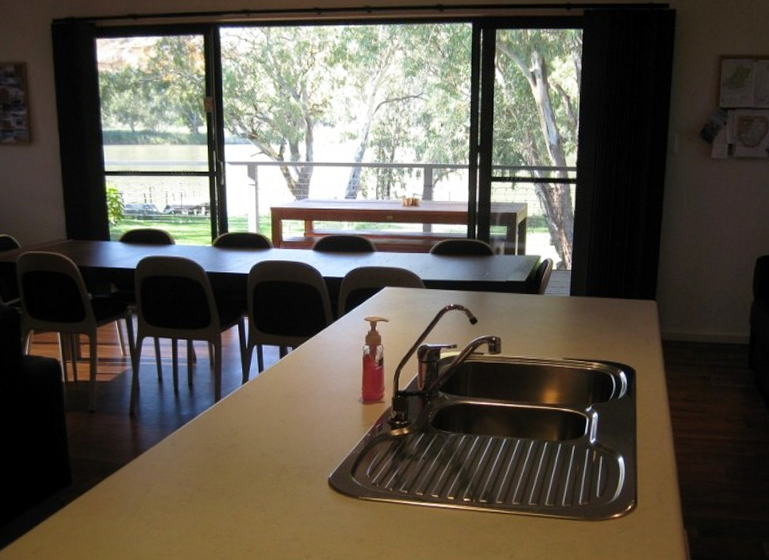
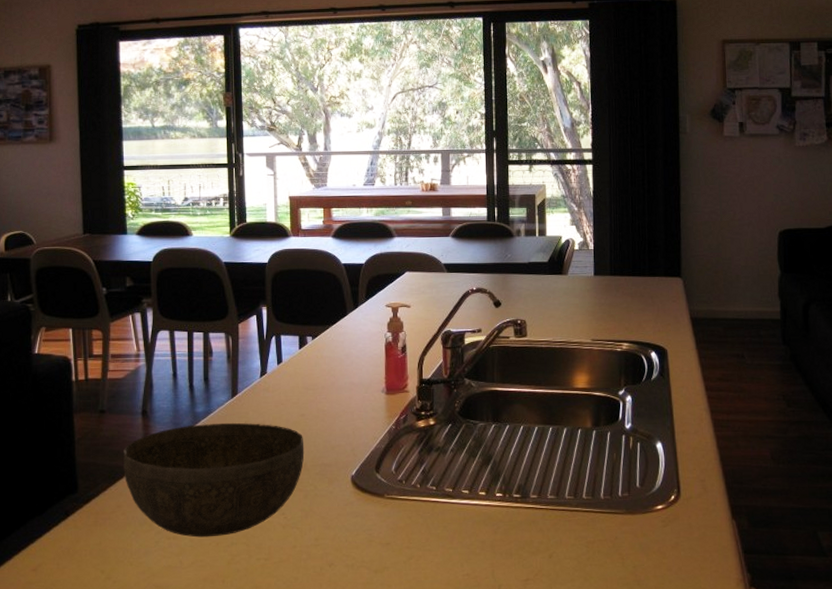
bowl: none [113,426,284,529] -> present [123,422,305,538]

